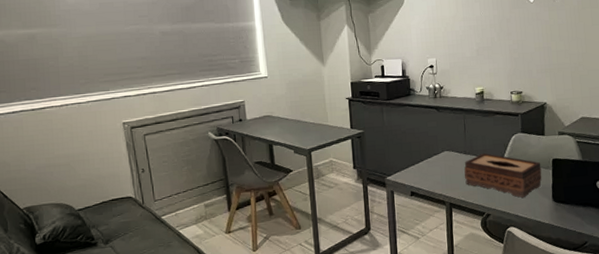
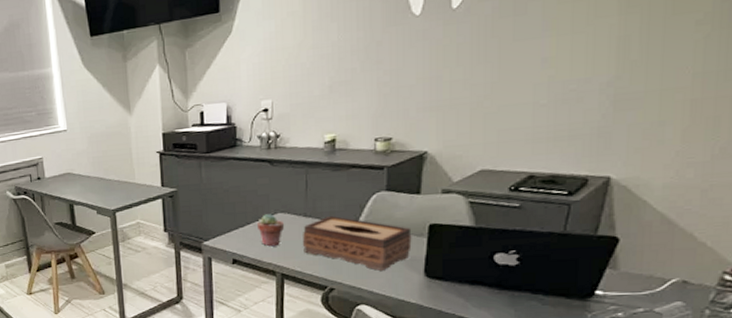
potted succulent: none [429,152,451,180] -> present [257,214,285,247]

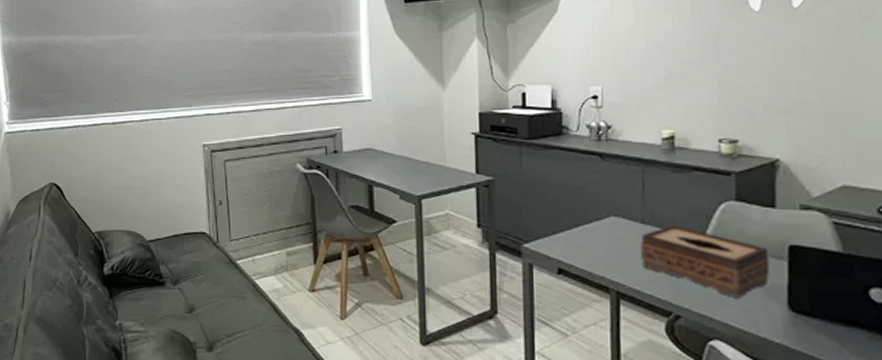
potted succulent: present [257,214,285,247] -> none [587,216,620,257]

